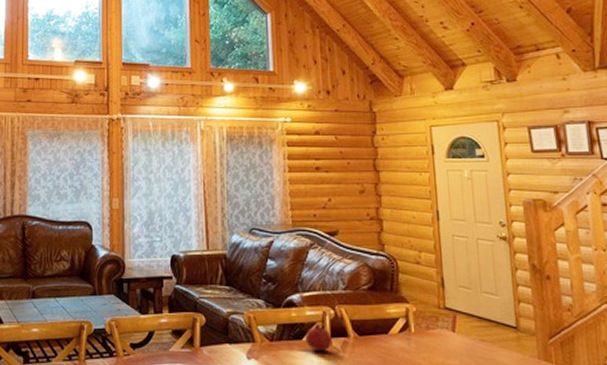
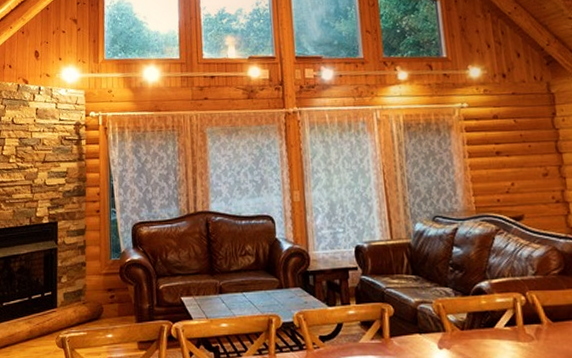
fruit: present [305,323,333,352] -> none [496,310,526,339]

